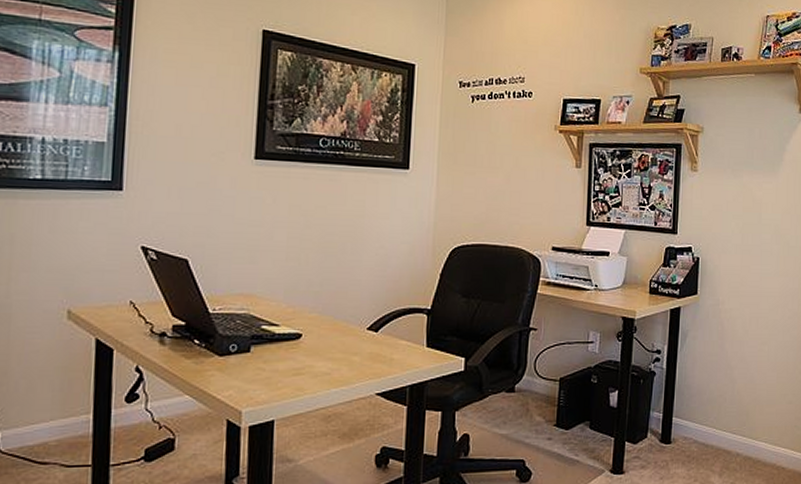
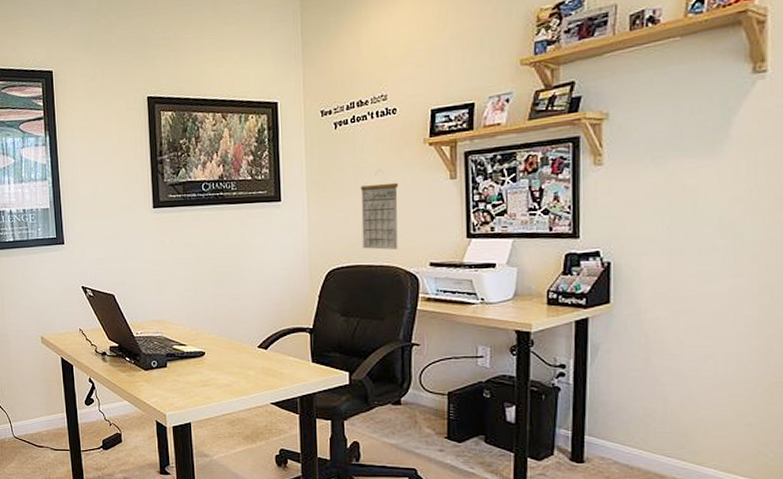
calendar: none [489,149,529,231] -> present [360,169,399,250]

